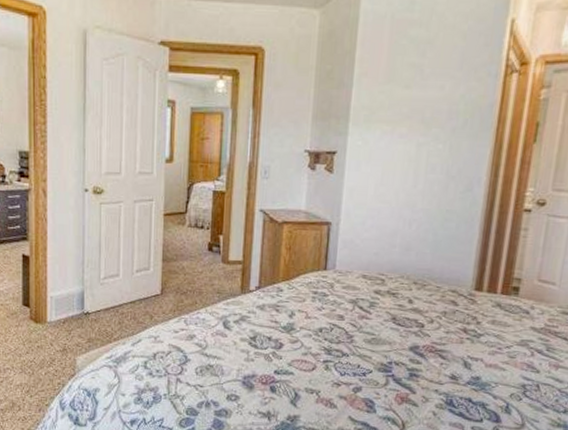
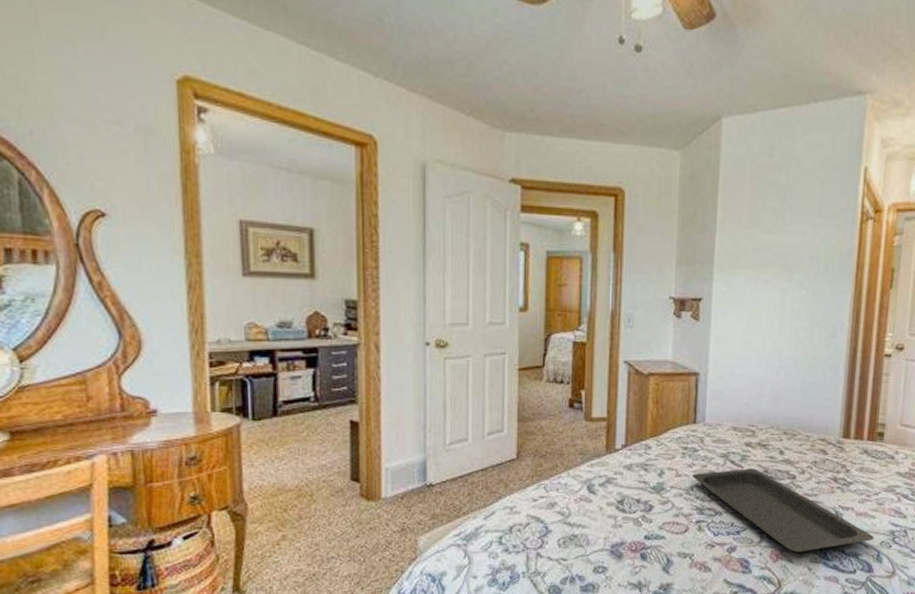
serving tray: none [321,314,504,399] -> present [692,468,874,554]

